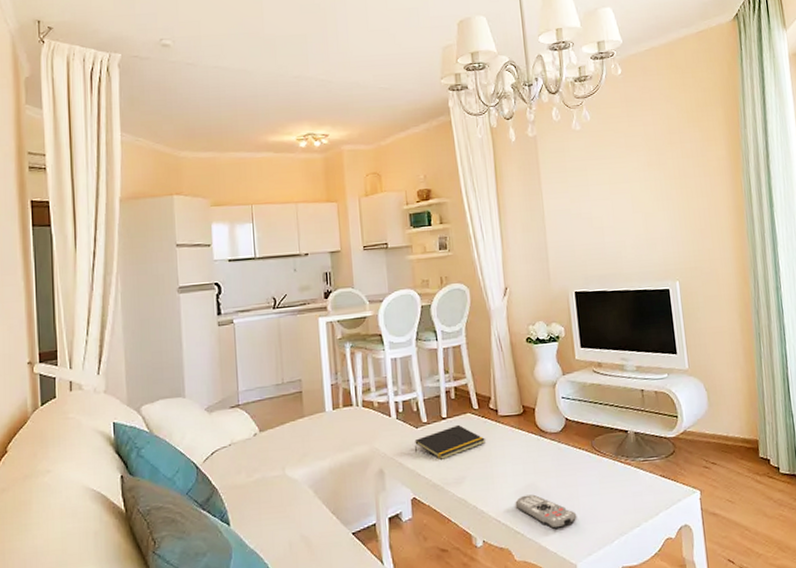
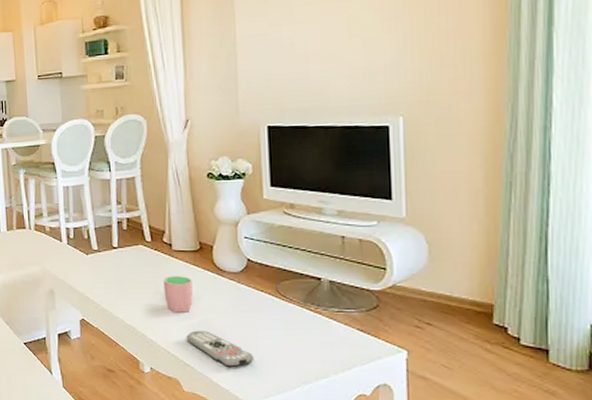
notepad: present [415,424,485,460] -> none [85,255,157,286]
cup: none [491,441,520,479] -> present [163,276,193,313]

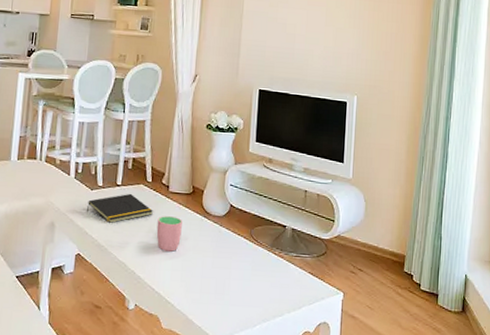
notepad: none [85,255,157,286] -> present [87,193,153,223]
remote control: present [186,330,254,368] -> none [170,269,226,306]

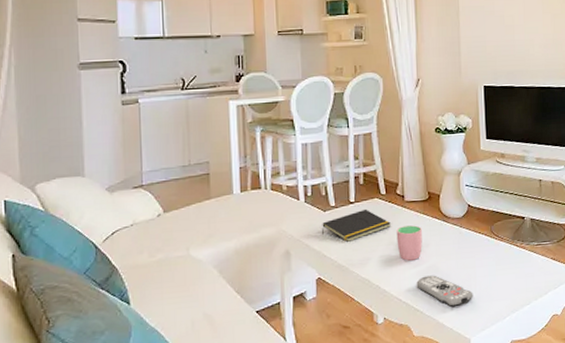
remote control: none [170,269,226,306] -> present [416,275,473,308]

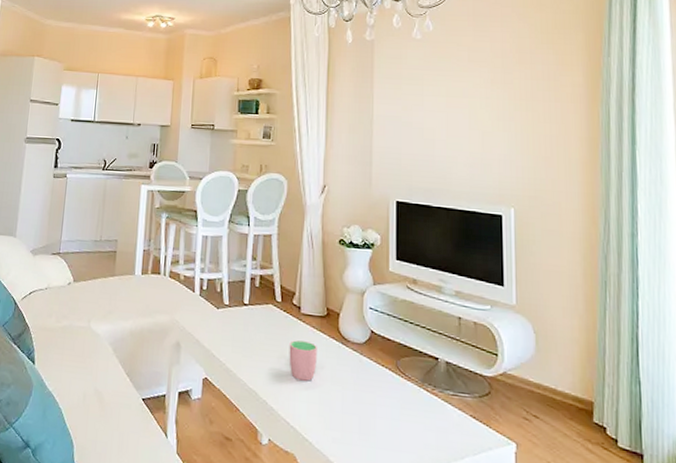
notepad: present [322,208,391,242] -> none [213,313,284,346]
remote control: present [416,275,473,308] -> none [307,402,372,447]

